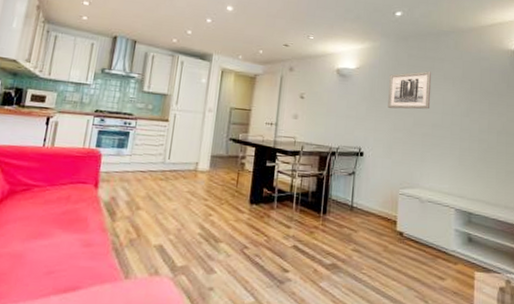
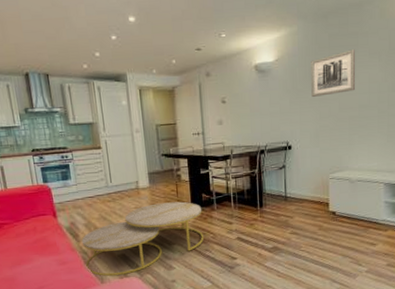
coffee table: none [112,190,261,272] -> present [81,201,204,277]

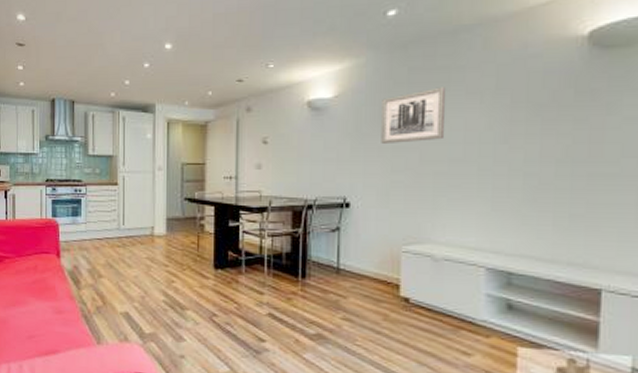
coffee table: present [81,201,204,277] -> none [82,256,227,338]

